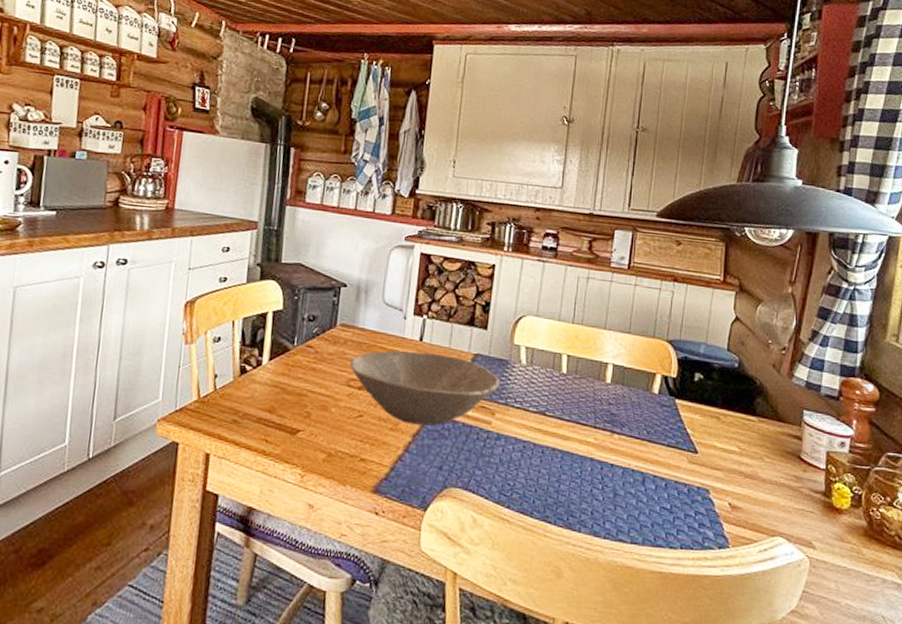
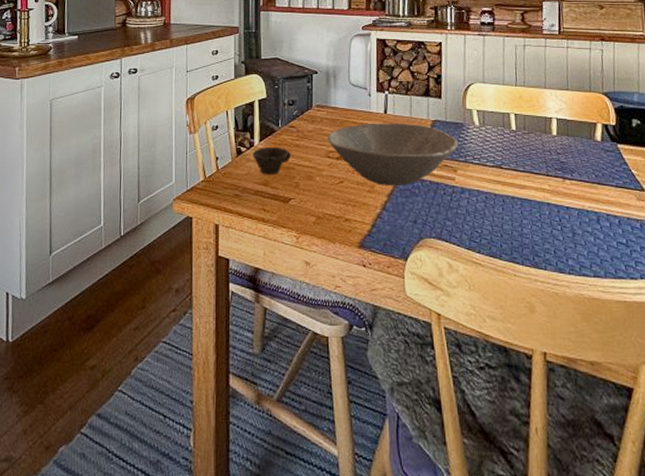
cup: none [259,367,305,402] -> present [253,146,290,175]

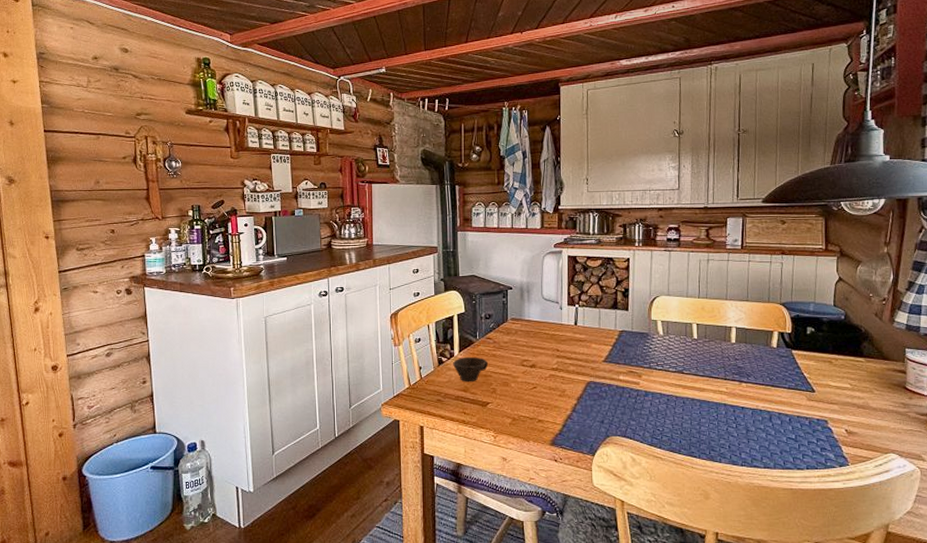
bowl: present [327,123,459,186] -> none [521,333,644,390]

